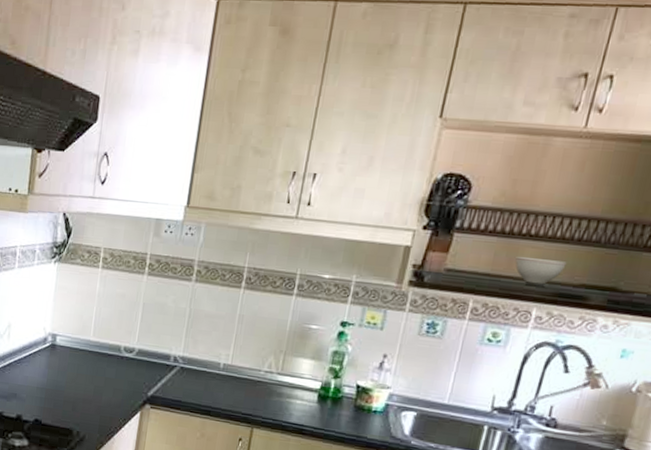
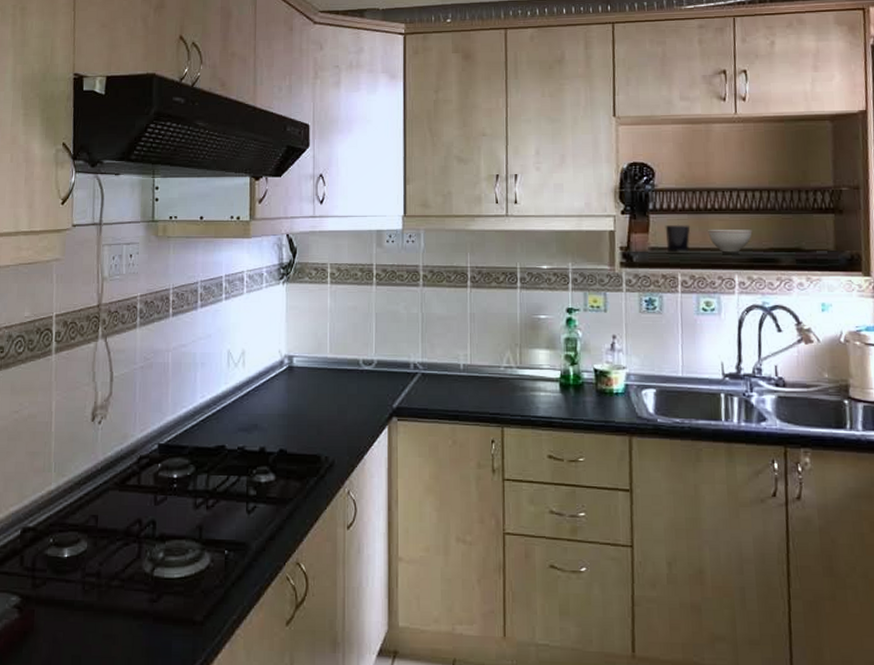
mug: none [464,246,498,280] -> present [665,224,691,254]

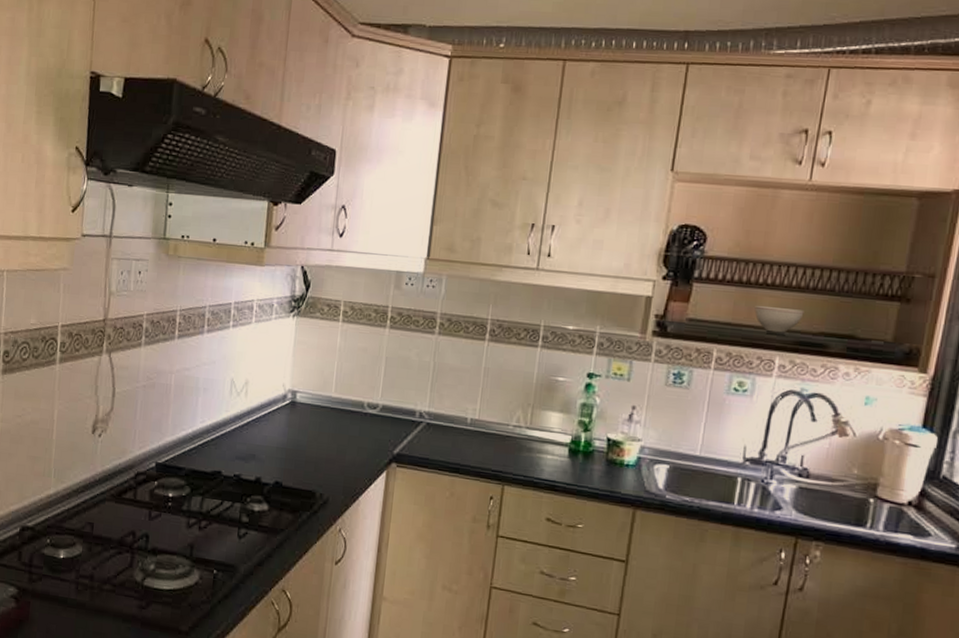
mug: present [665,224,691,254] -> none [706,296,737,329]

